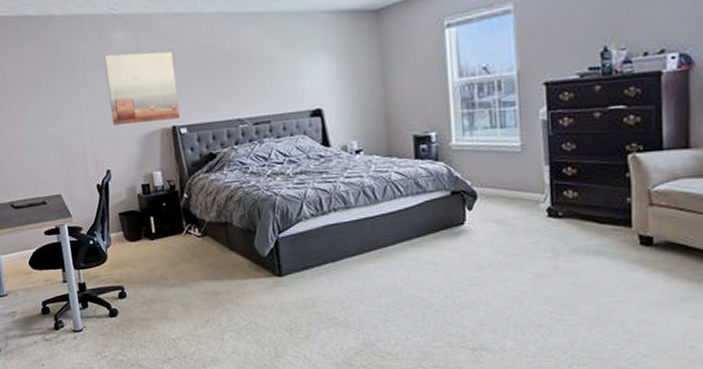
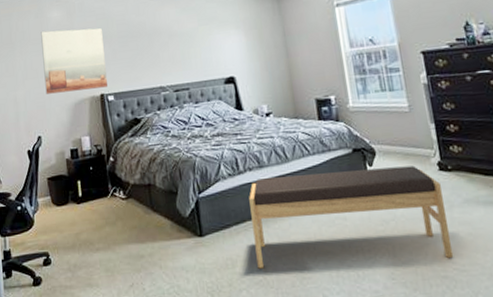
bench: none [332,211,552,310] -> present [249,165,454,269]

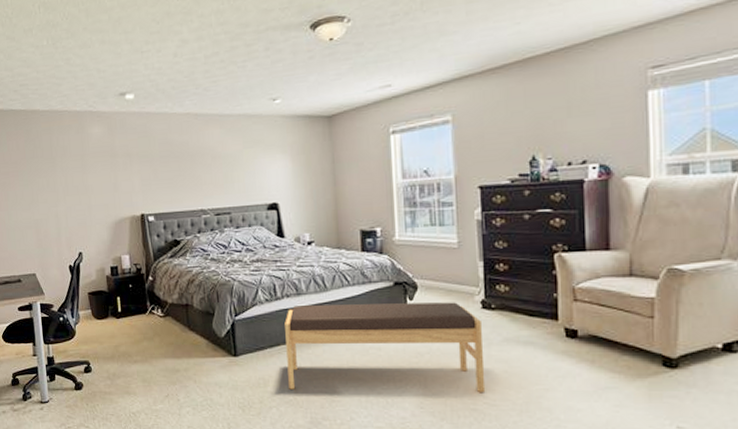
wall art: present [41,28,107,94] -> none [81,146,148,212]

